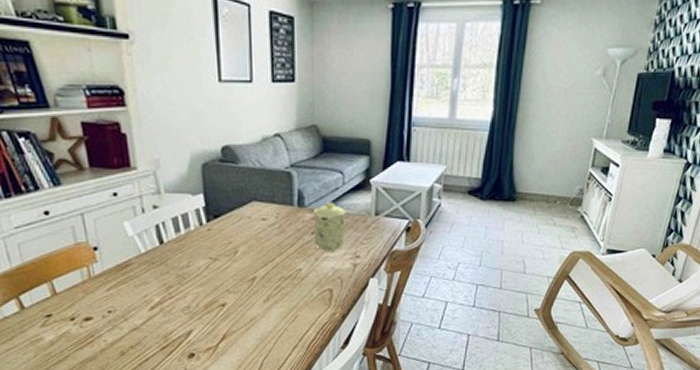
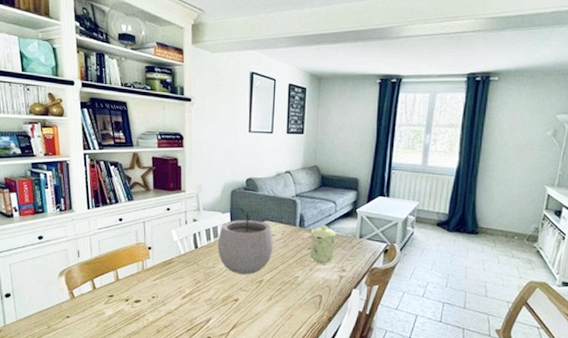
plant pot: none [190,184,267,273] -> present [217,207,274,275]

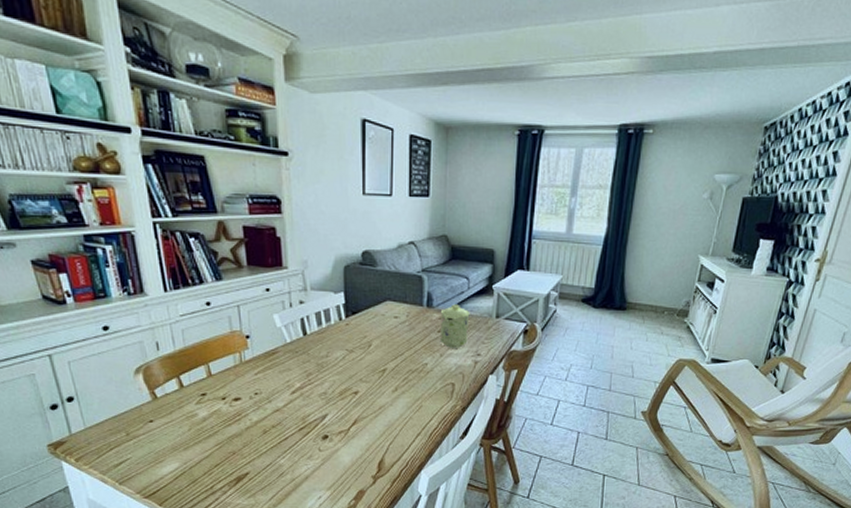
plant pot: present [217,207,274,275] -> none [330,285,398,364]

